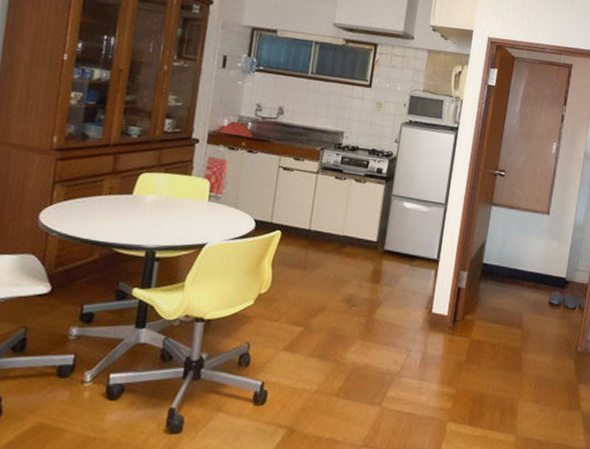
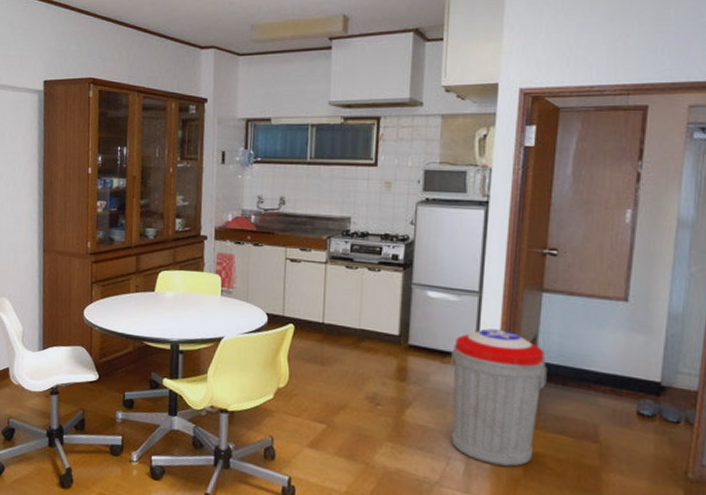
trash can: none [412,235,491,354] -> present [449,328,547,467]

